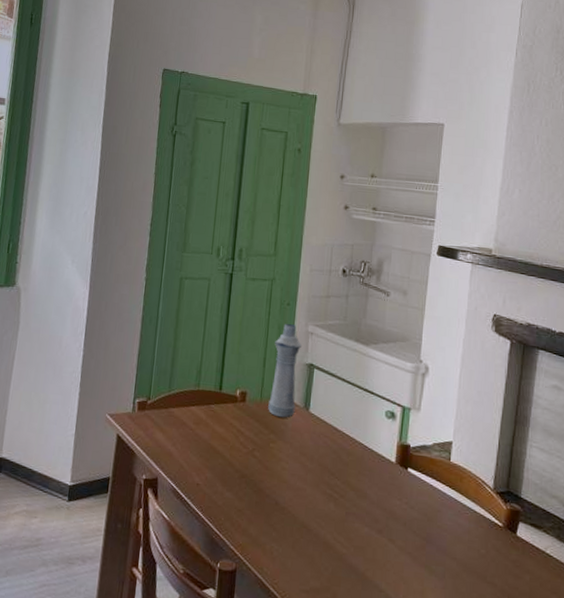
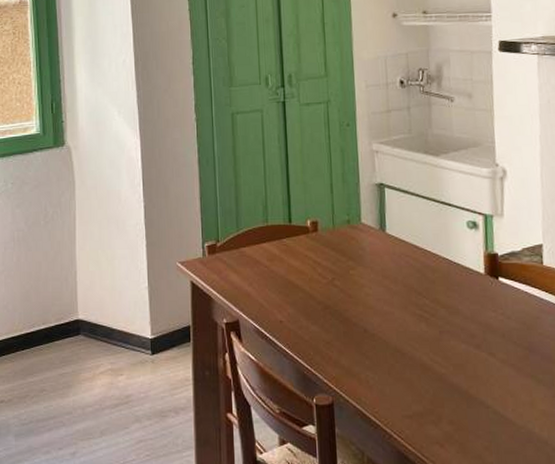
bottle: present [268,324,302,418] -> none [338,145,371,243]

